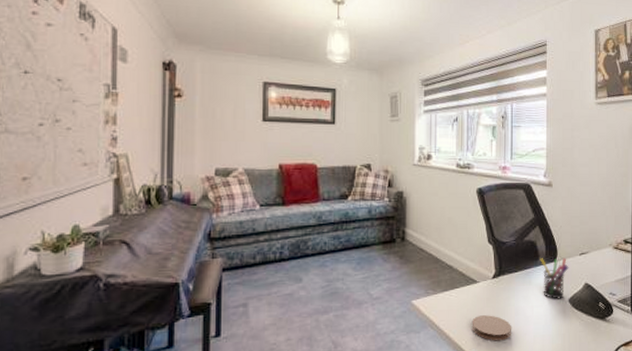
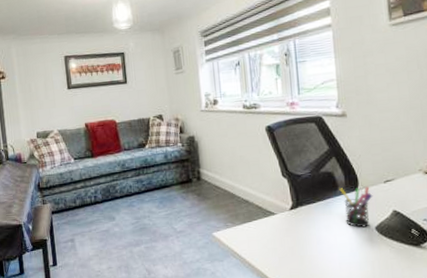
coaster: present [471,315,512,341] -> none [273,244,316,269]

